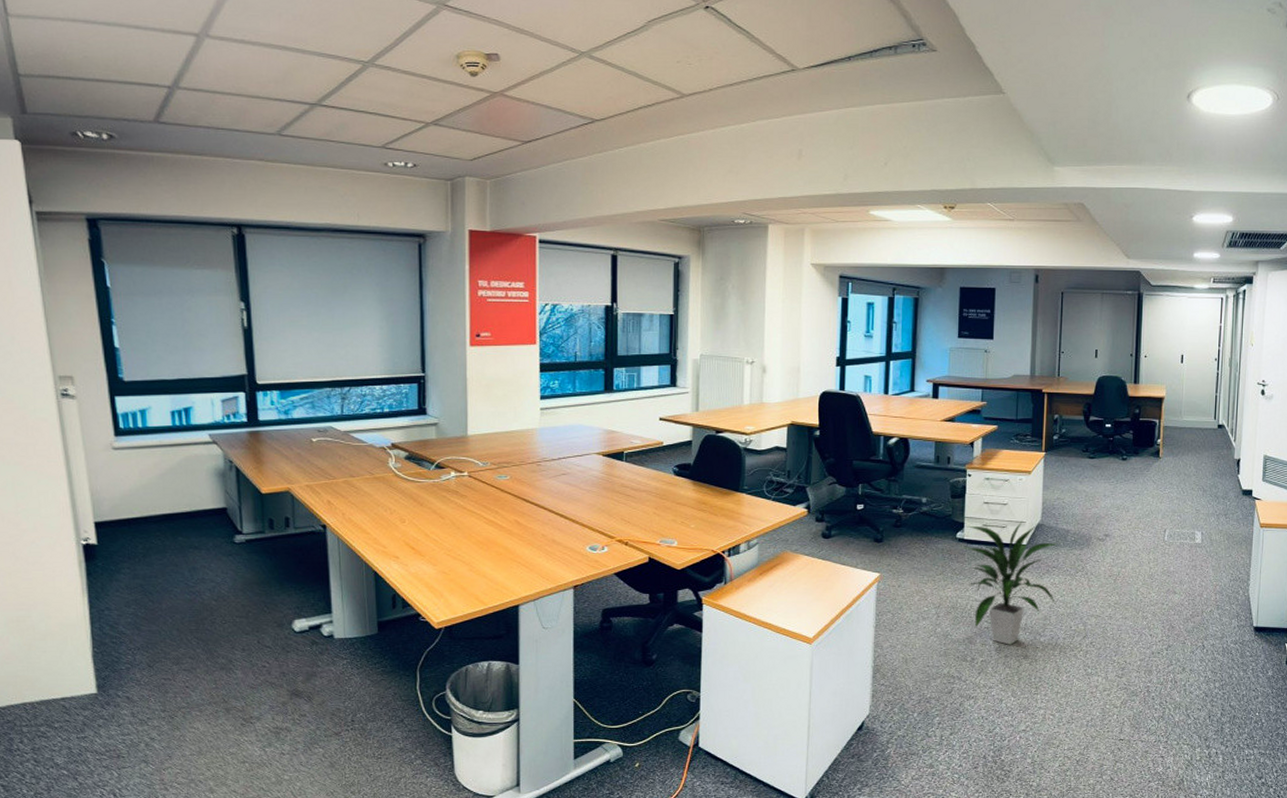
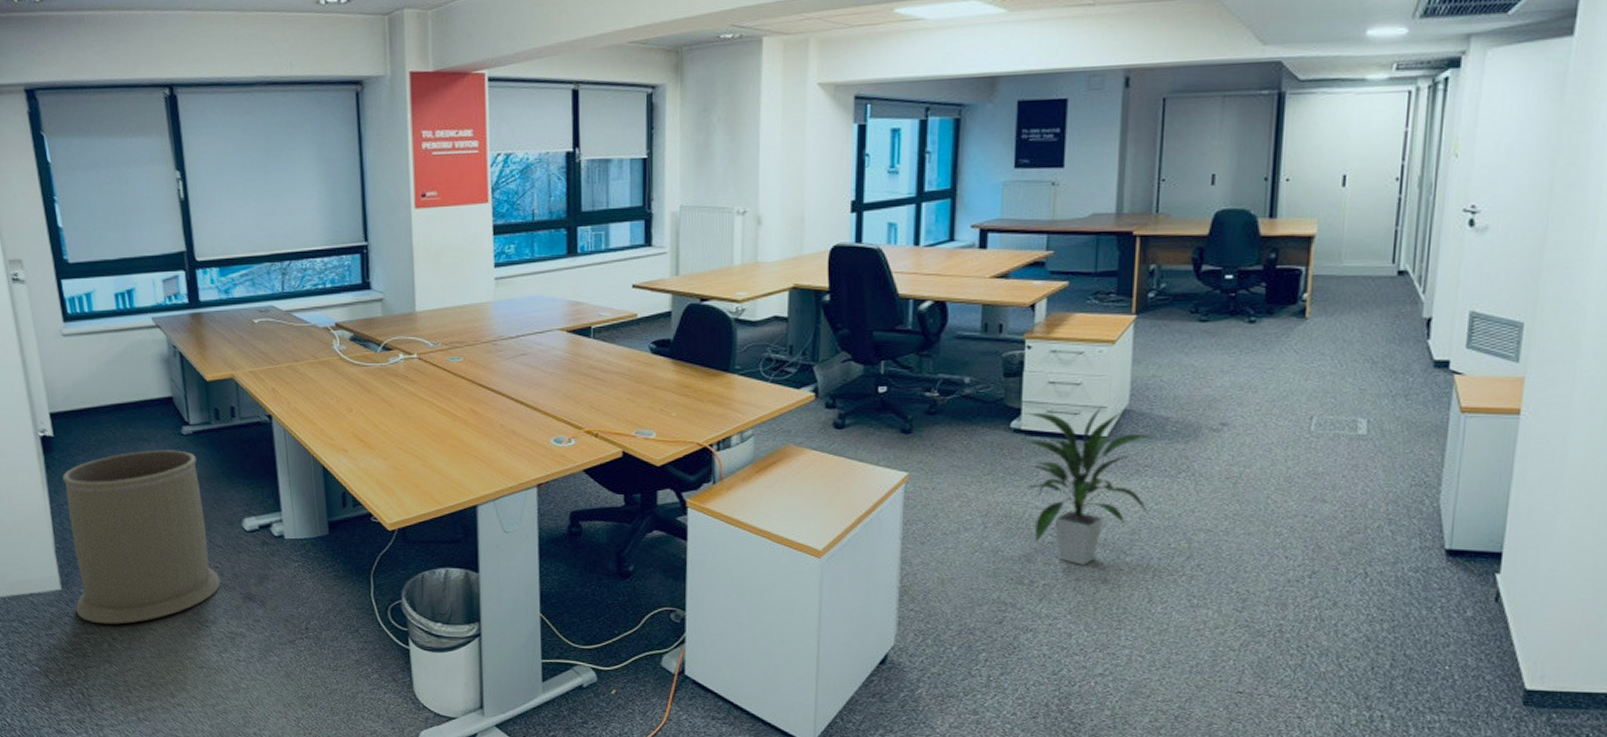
trash can: none [105,557,267,725] -> present [62,450,221,624]

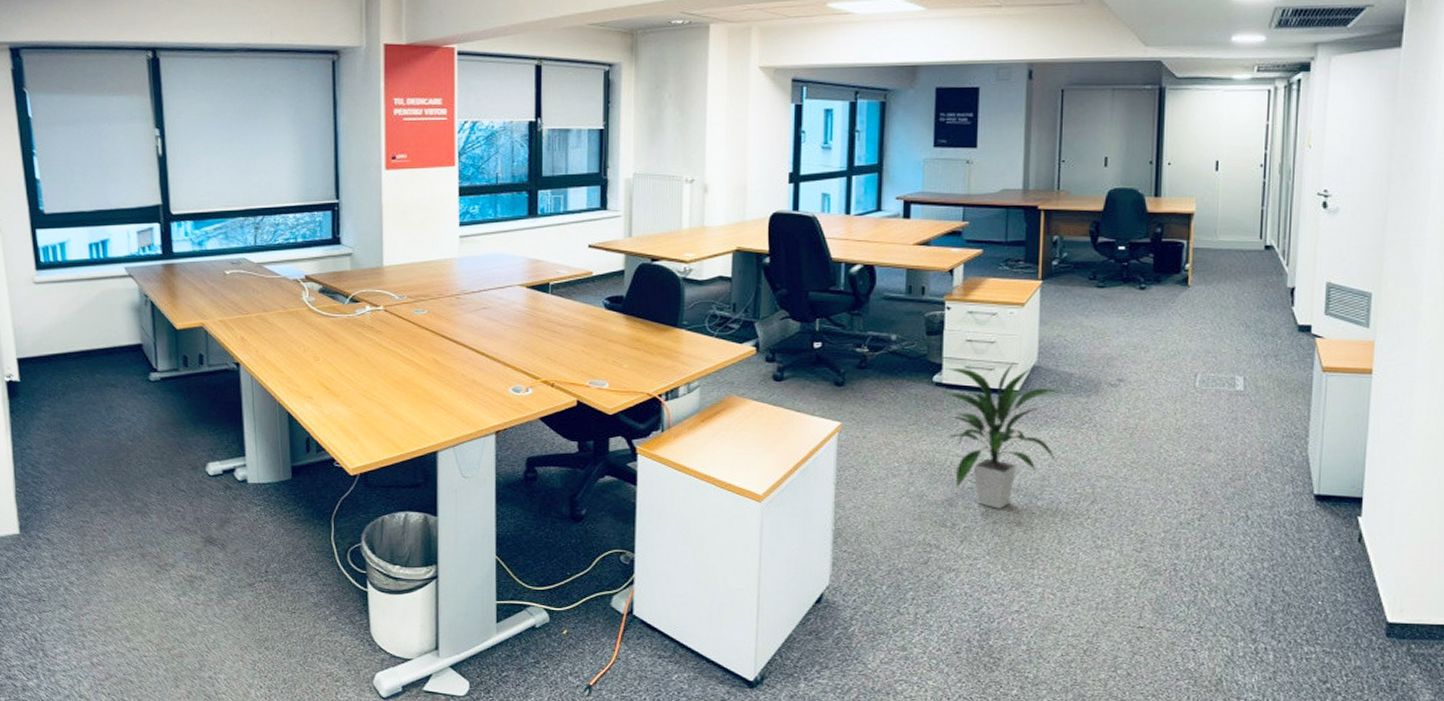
trash can: present [62,450,221,624] -> none [27,395,182,568]

